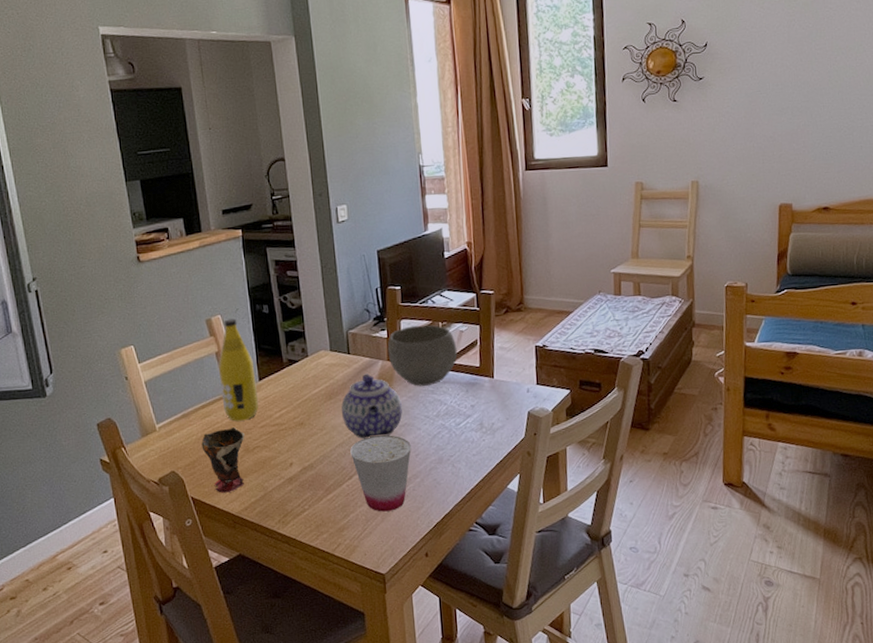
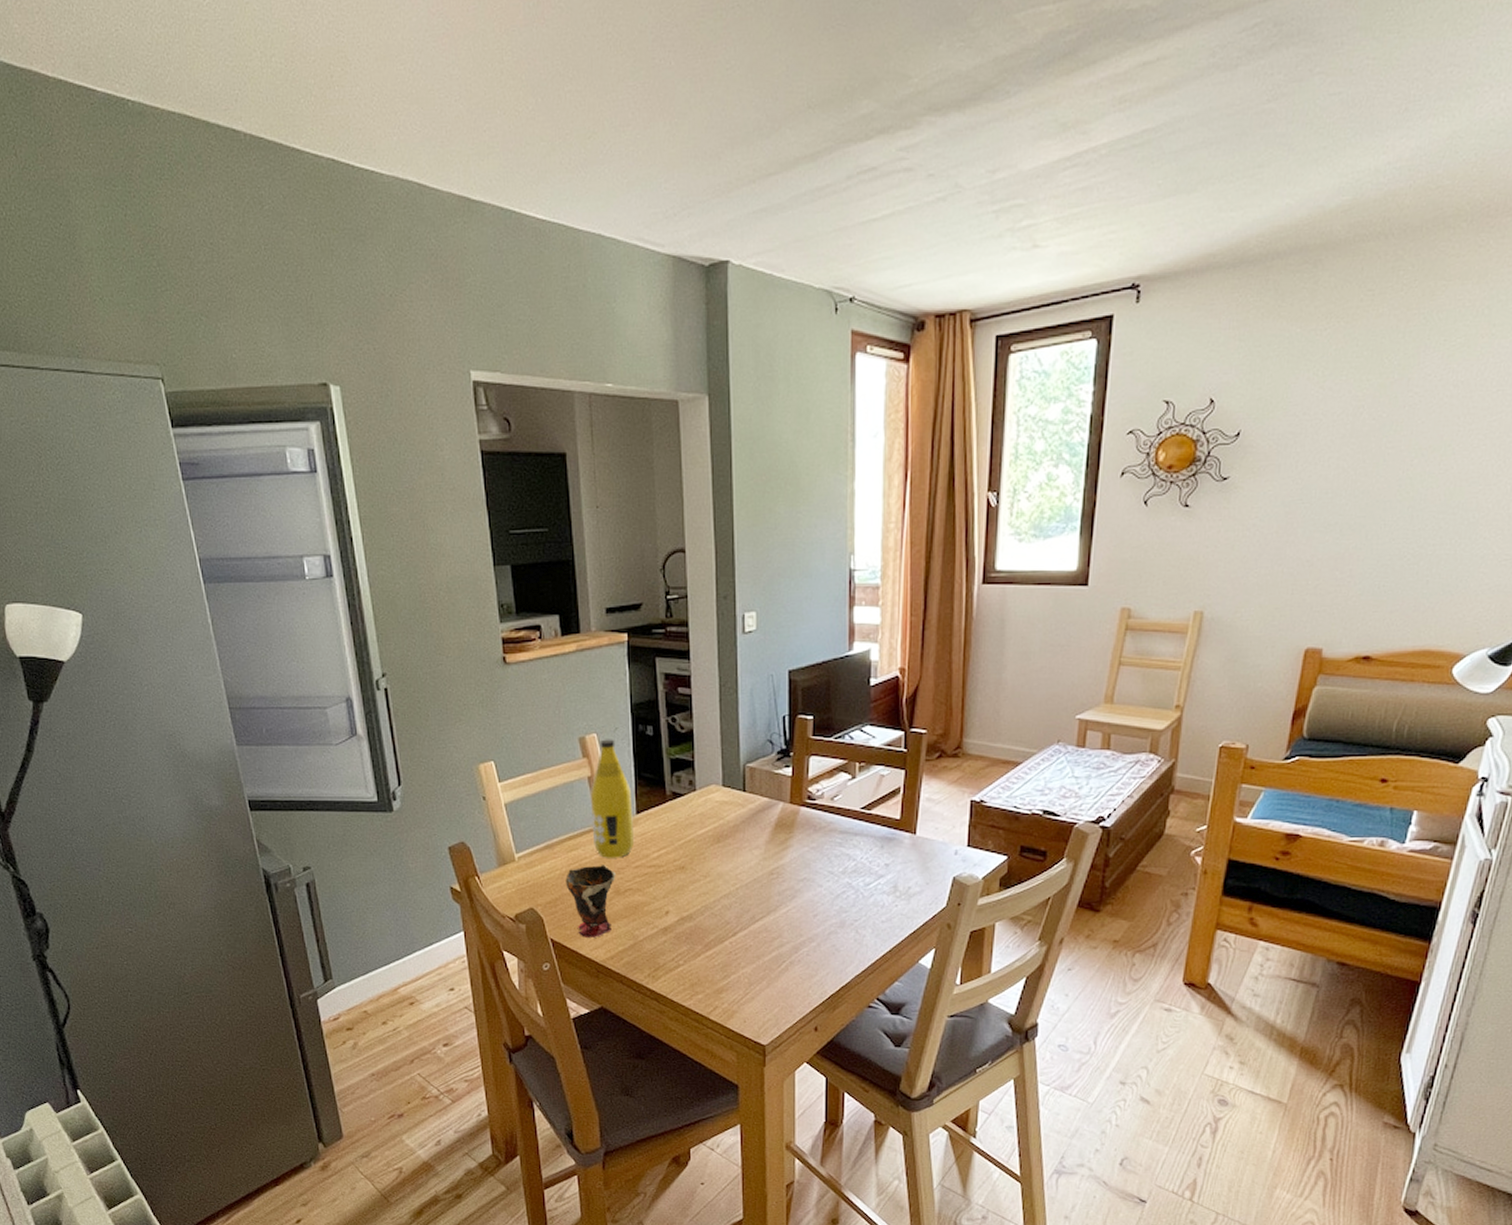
teapot: present [341,373,402,440] -> none [730,816,802,892]
cup: present [350,434,411,512] -> none [737,888,809,976]
bowl: present [387,324,458,386] -> none [791,764,875,836]

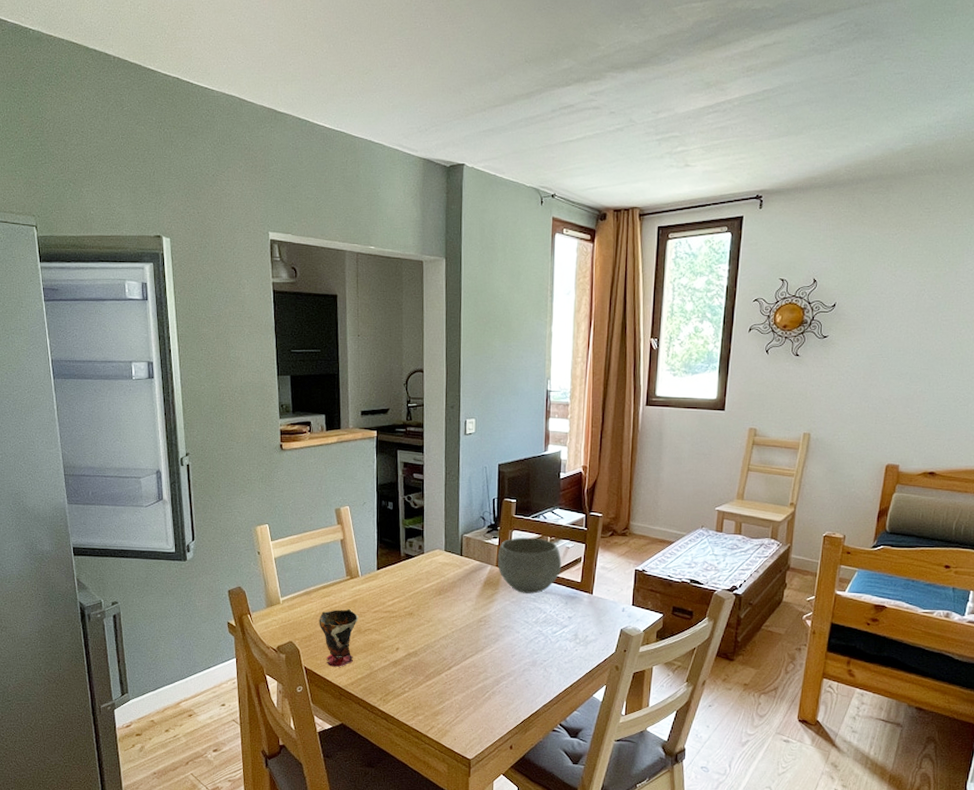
bottle: present [590,739,635,858] -> none [341,511,375,604]
bowl: none [791,764,875,836] -> present [497,537,562,594]

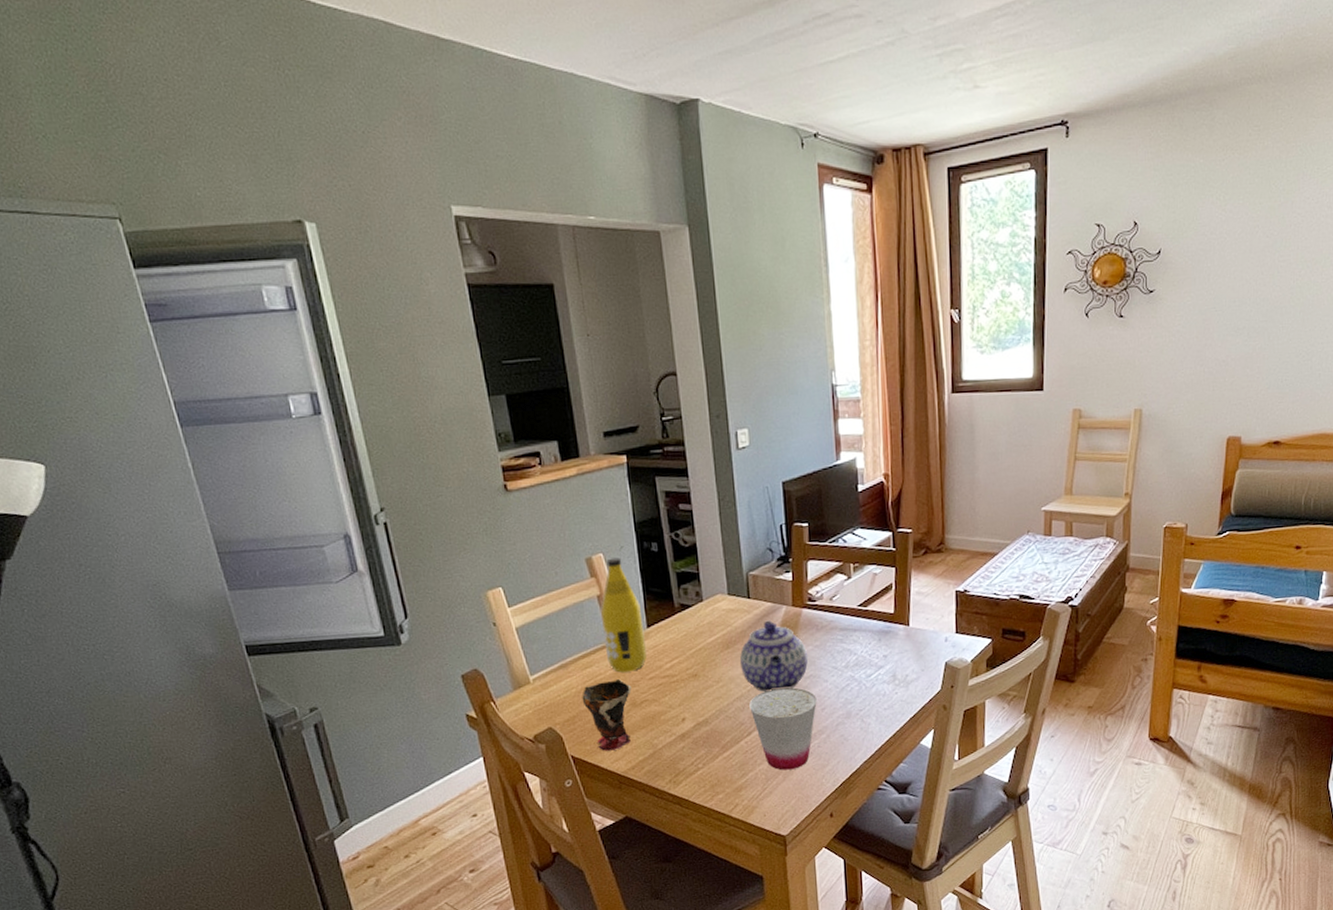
bottle: none [341,511,375,604] -> present [600,557,648,673]
teapot: none [448,576,504,635] -> present [739,620,808,693]
cup: none [452,633,509,704] -> present [749,687,817,770]
bowl: present [497,537,562,594] -> none [792,566,870,635]

